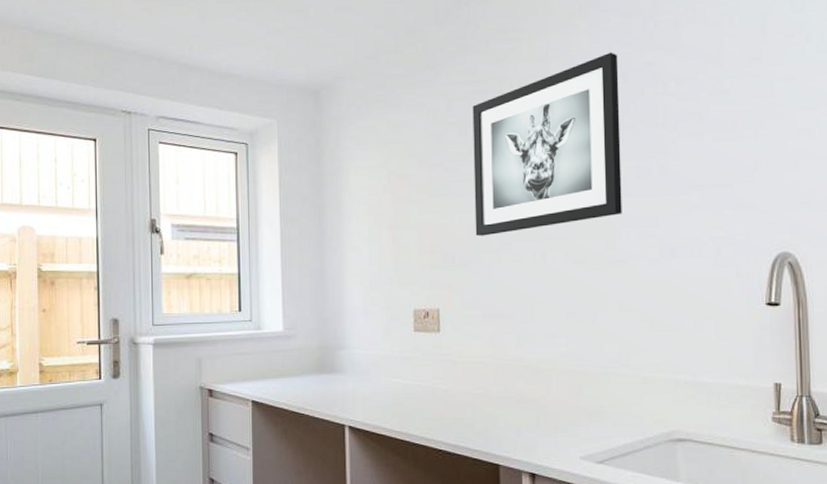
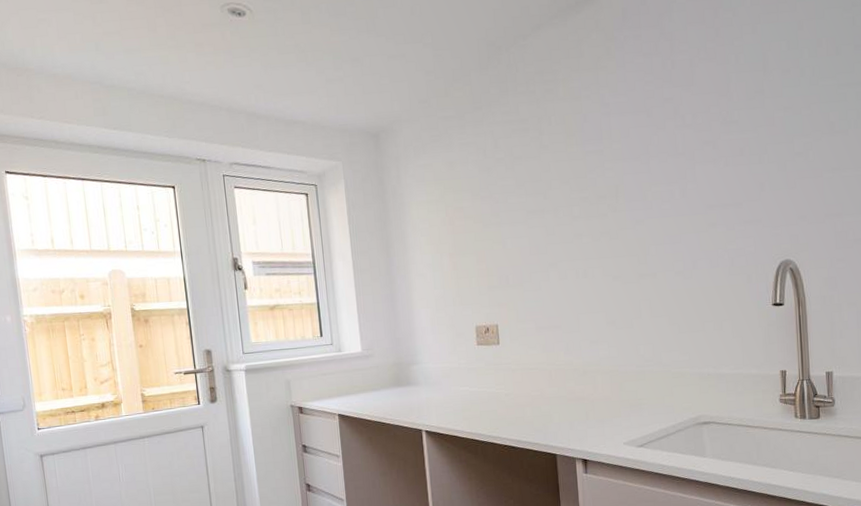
wall art: present [472,52,622,236] -> none [517,90,651,259]

